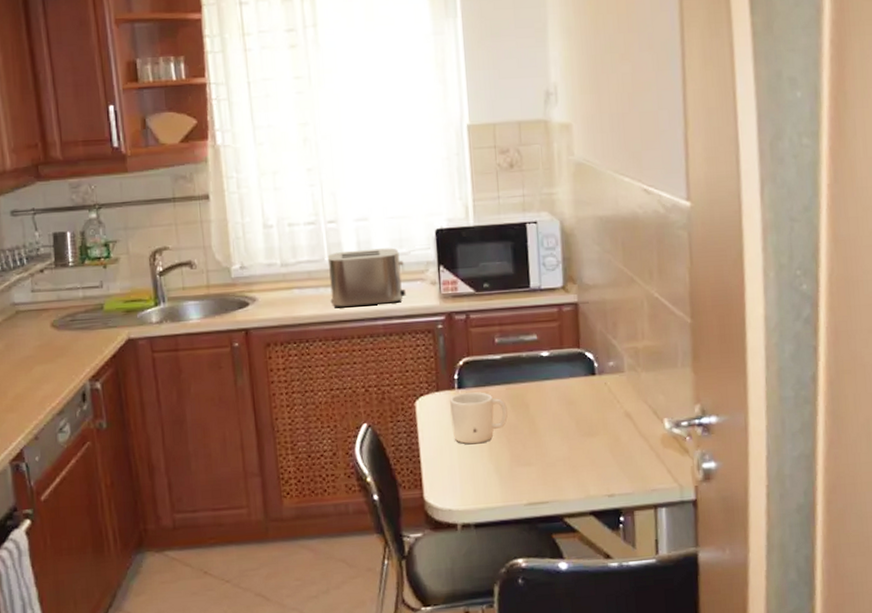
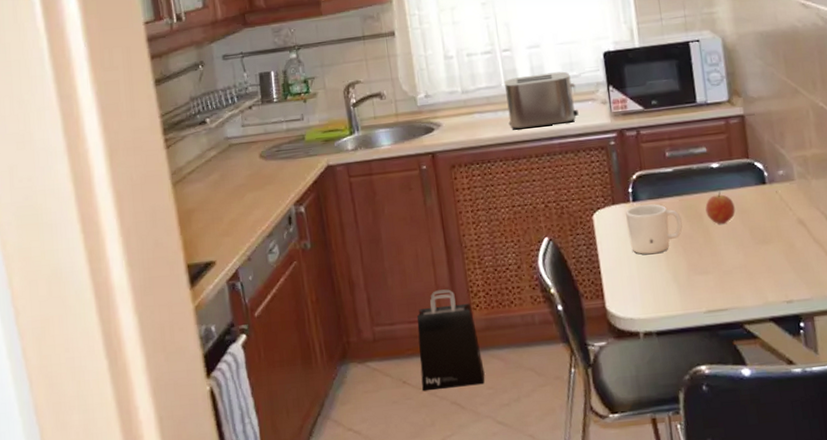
shopping bag: none [222,475,293,581] -> present [417,289,485,390]
fruit: none [532,380,563,416] -> present [705,191,736,225]

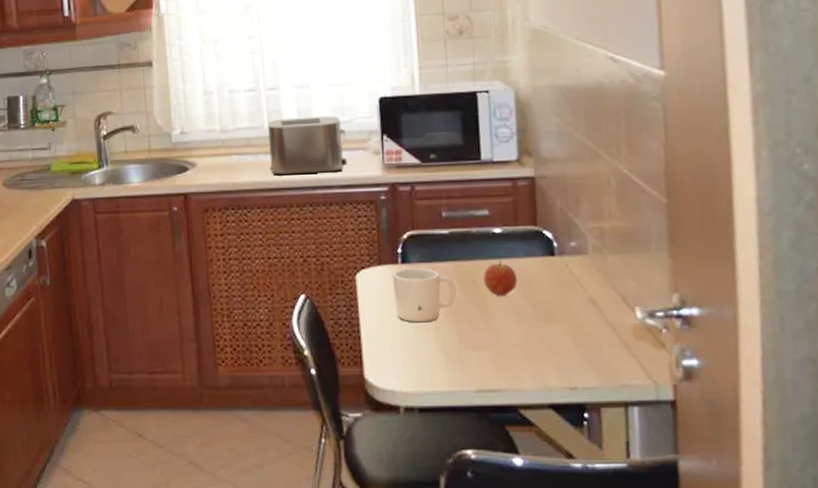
shopping bag: present [417,289,485,390] -> none [157,341,227,446]

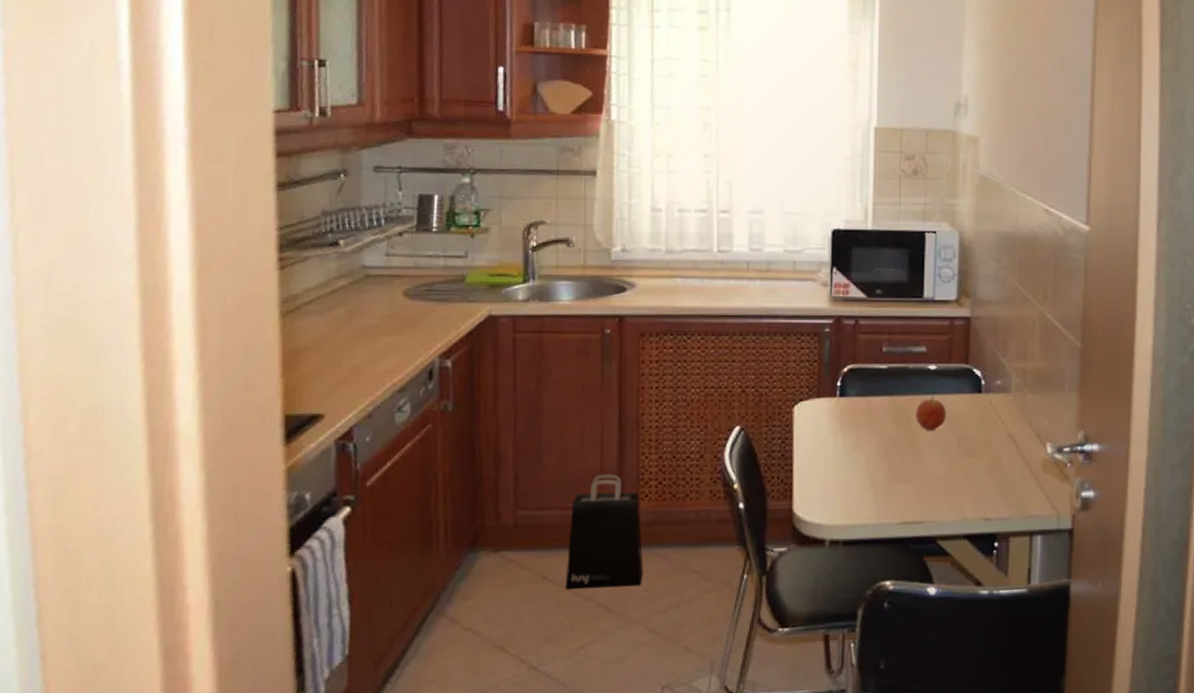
shopping bag: none [157,341,227,446] -> present [566,474,644,589]
toaster: present [267,116,347,177] -> none [714,243,796,303]
mug: present [393,268,456,323] -> none [829,402,889,456]

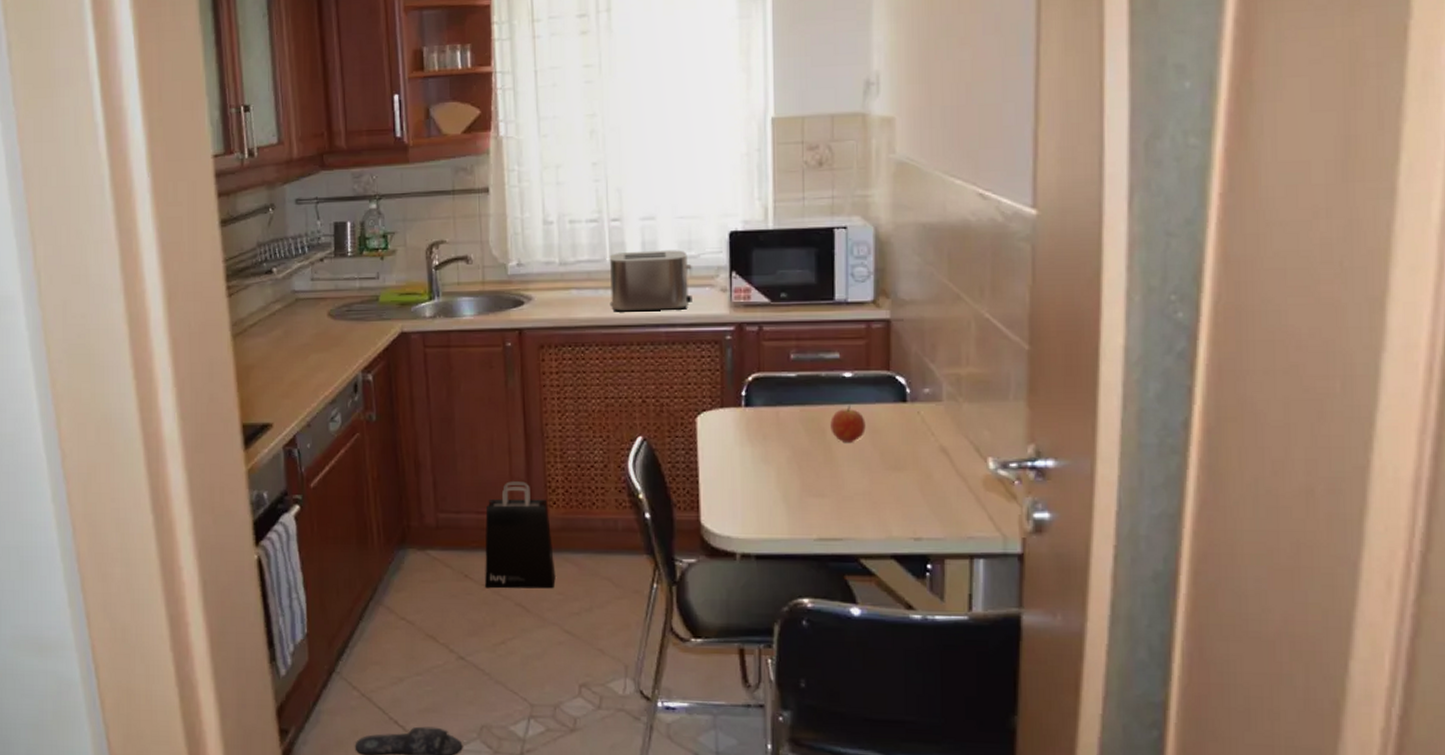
toaster: none [714,243,796,303] -> present [609,250,692,313]

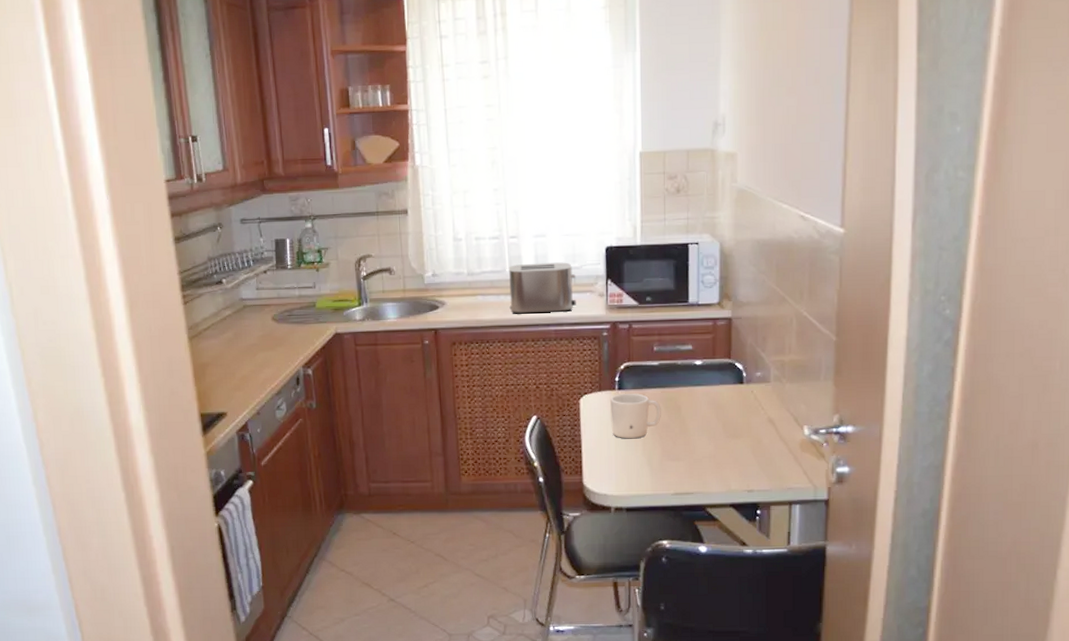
shopping bag: present [485,481,556,589] -> none [410,455,468,542]
mug: none [735,412,800,468] -> present [610,393,661,439]
fruit: present [830,405,866,444] -> none [685,386,712,418]

